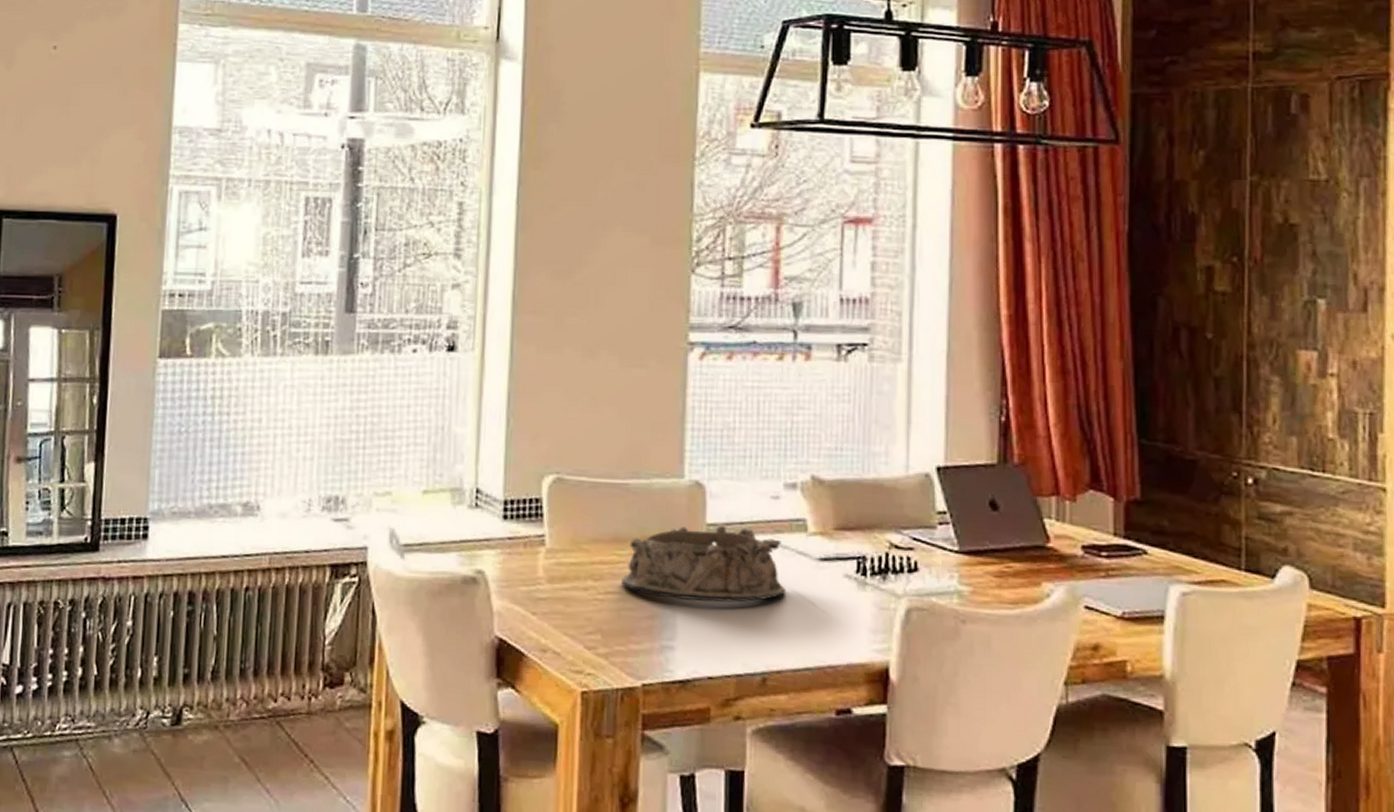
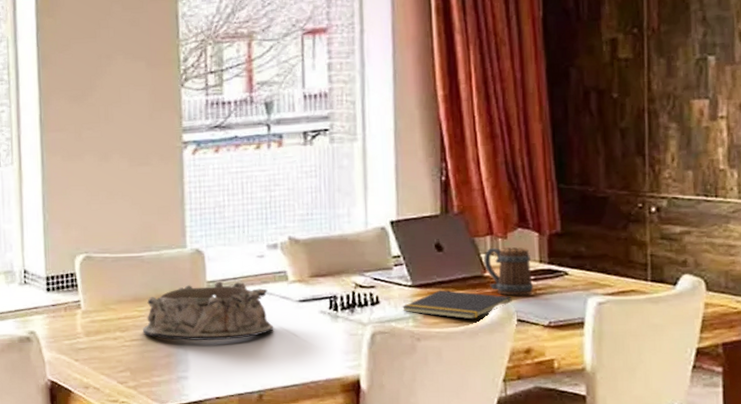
notepad: none [944,560,1079,601] -> present [401,290,512,320]
mug: none [1047,511,1106,576] -> present [484,247,534,296]

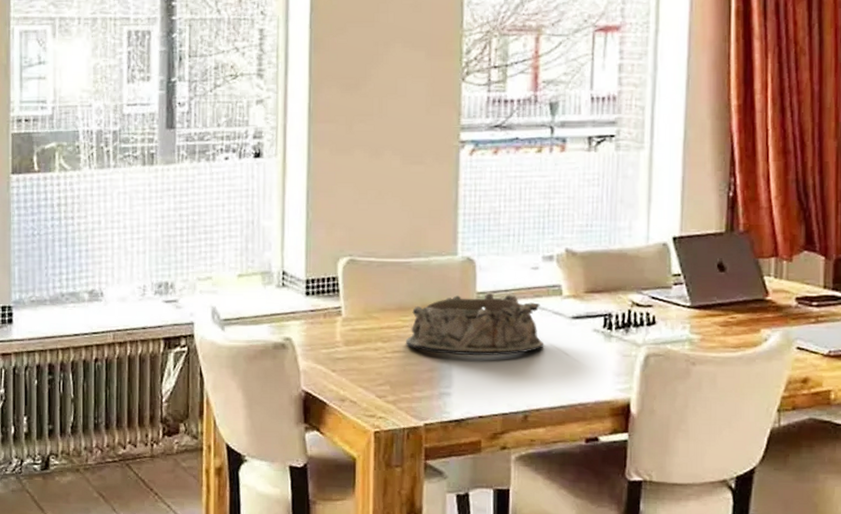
notepad: present [401,290,512,320] -> none [678,312,793,345]
mug: present [484,247,534,296] -> none [766,270,816,322]

